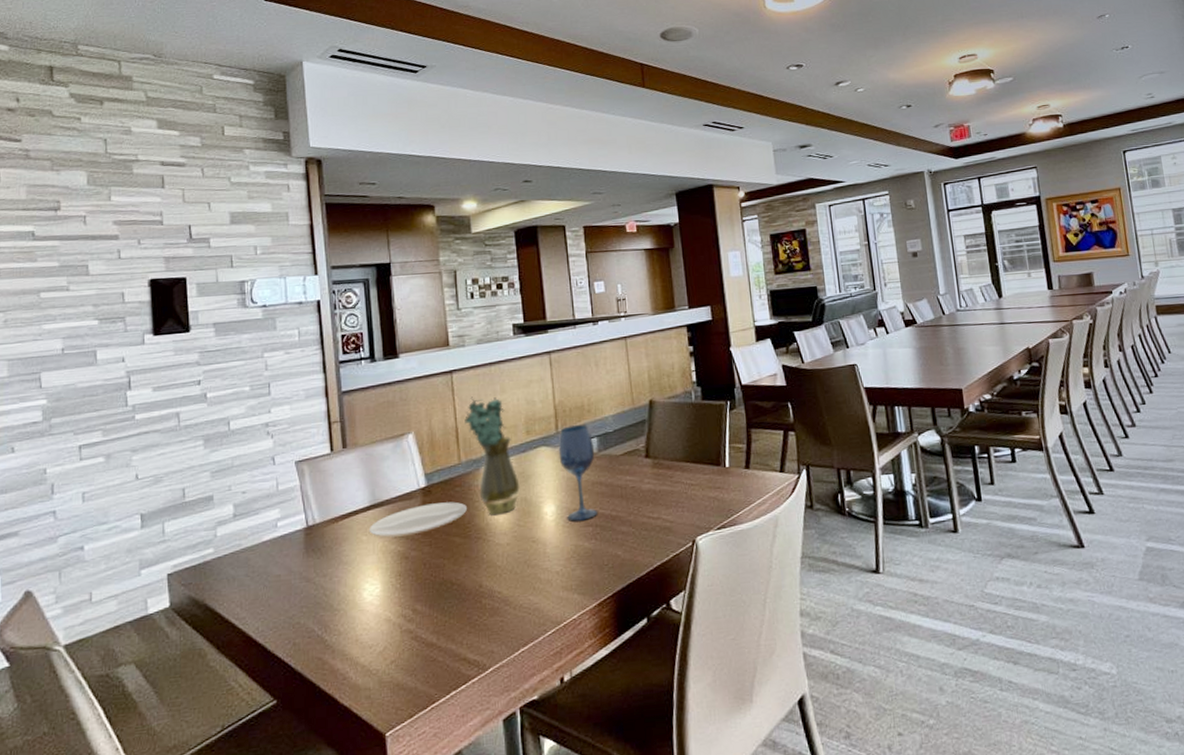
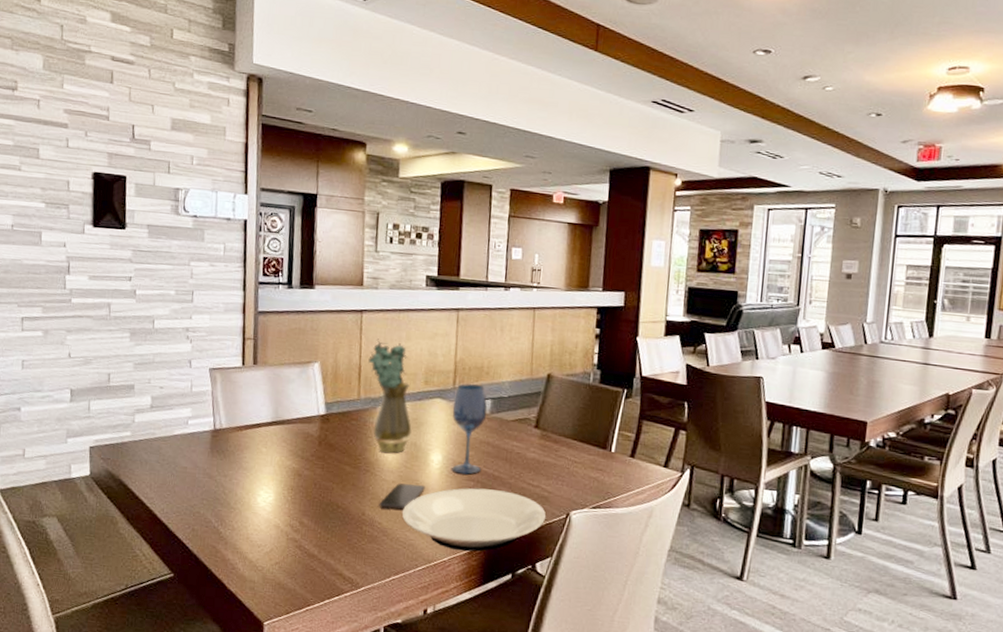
plate: present [368,501,468,538] -> none [268,430,361,456]
smartphone: none [496,541,543,576] -> present [379,483,425,510]
plate: none [521,529,673,605] -> present [402,488,547,552]

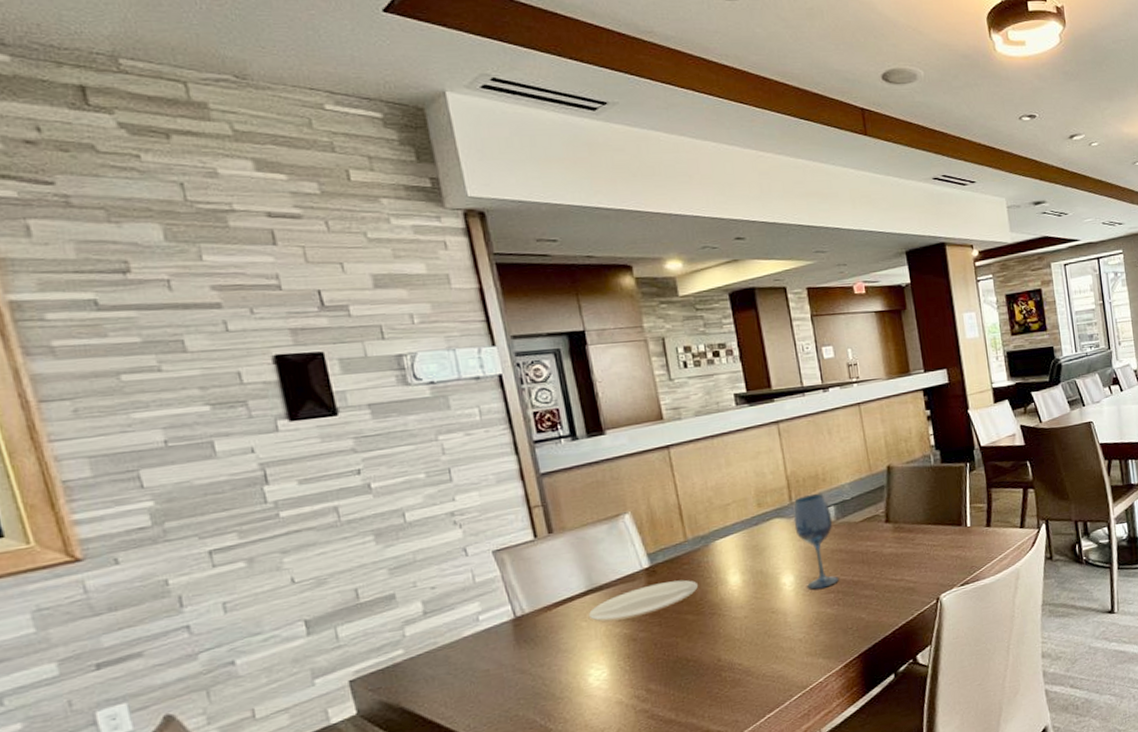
plate: none [268,430,361,456] -> present [588,580,699,622]
vase: present [368,338,412,454] -> none [687,471,755,590]
smartphone: present [379,483,425,510] -> none [734,611,783,648]
plate: present [402,488,547,552] -> none [762,592,917,668]

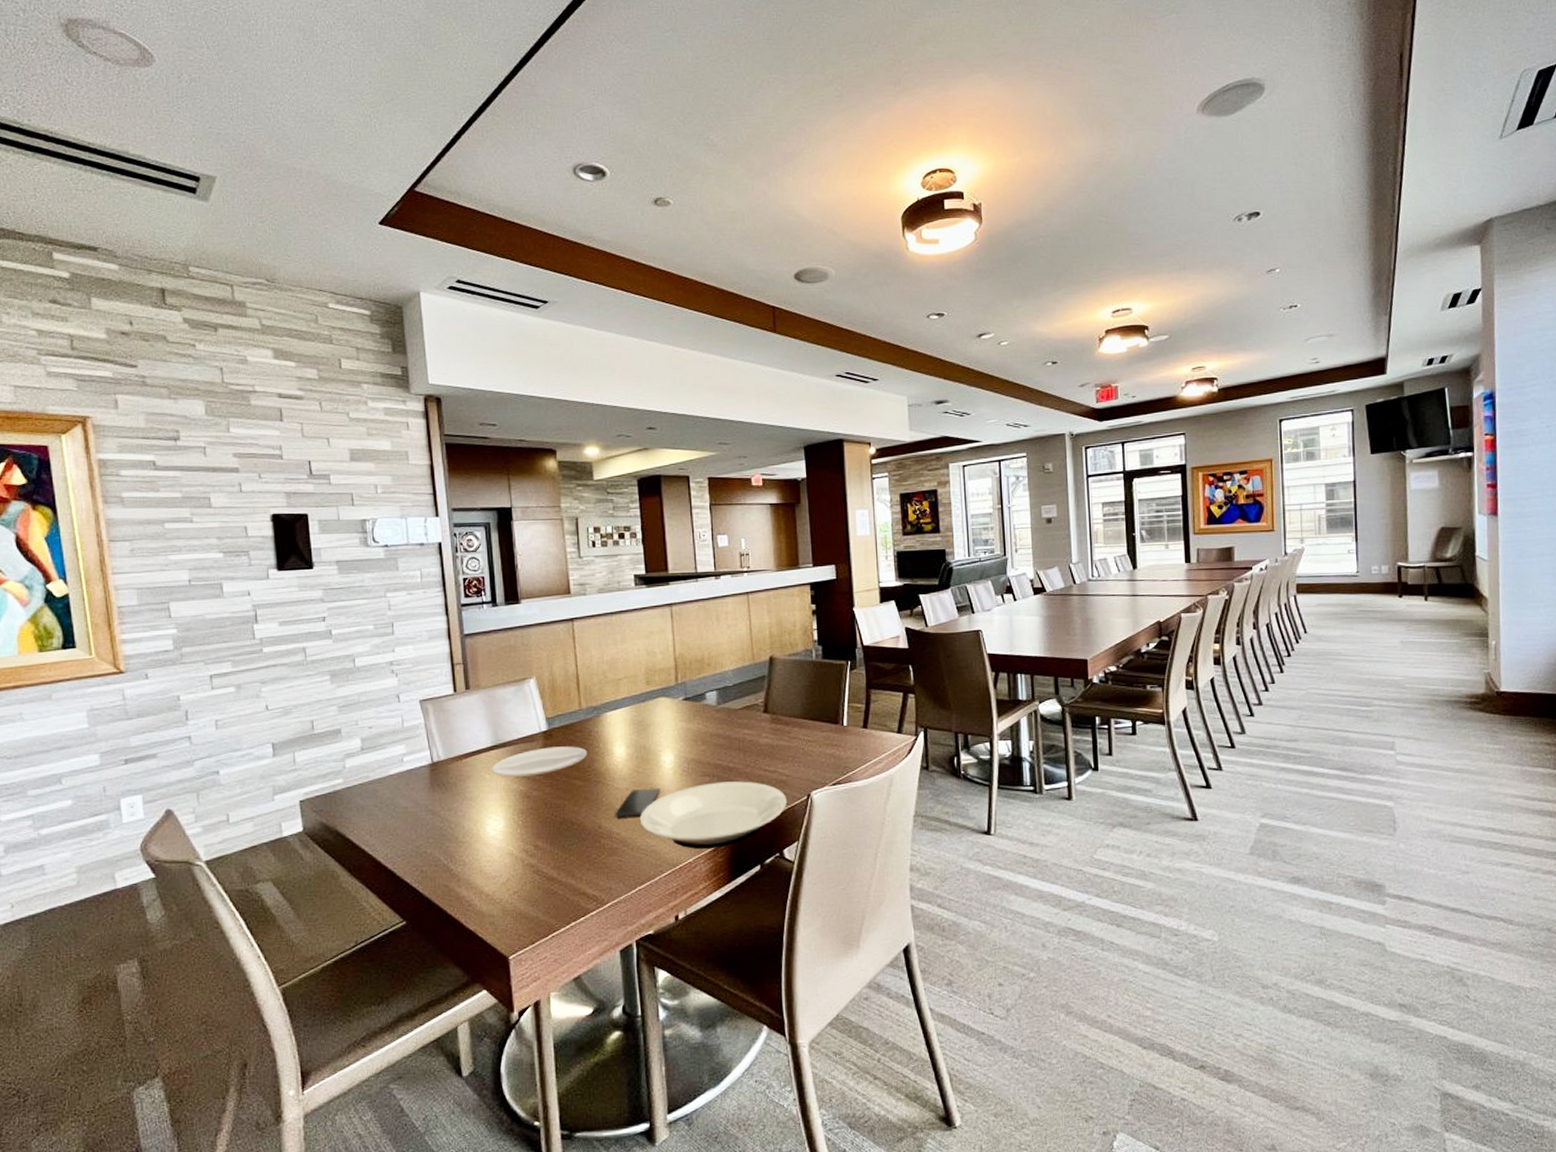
smartphone: none [734,611,783,648] -> present [615,787,660,819]
plate: none [762,592,917,668] -> present [639,781,788,850]
wineglass: present [793,494,840,590] -> none [678,678,716,771]

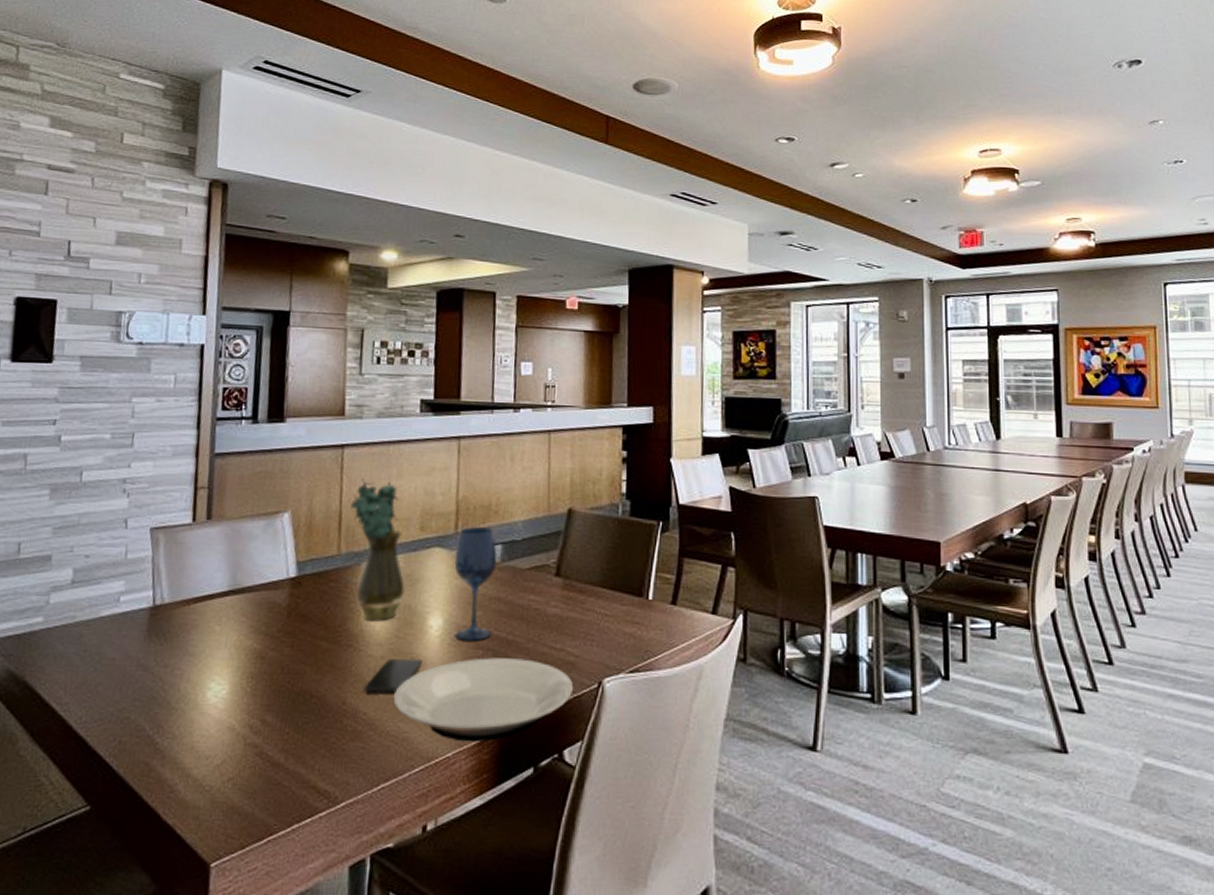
plate: present [491,746,588,777] -> none [223,597,341,632]
vase: none [585,645,639,761] -> present [350,478,405,622]
wineglass: none [678,678,716,771] -> present [454,527,497,641]

